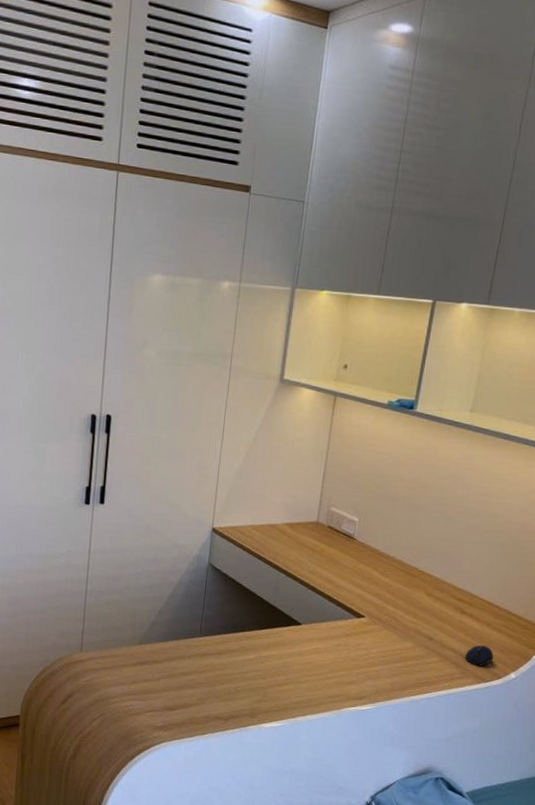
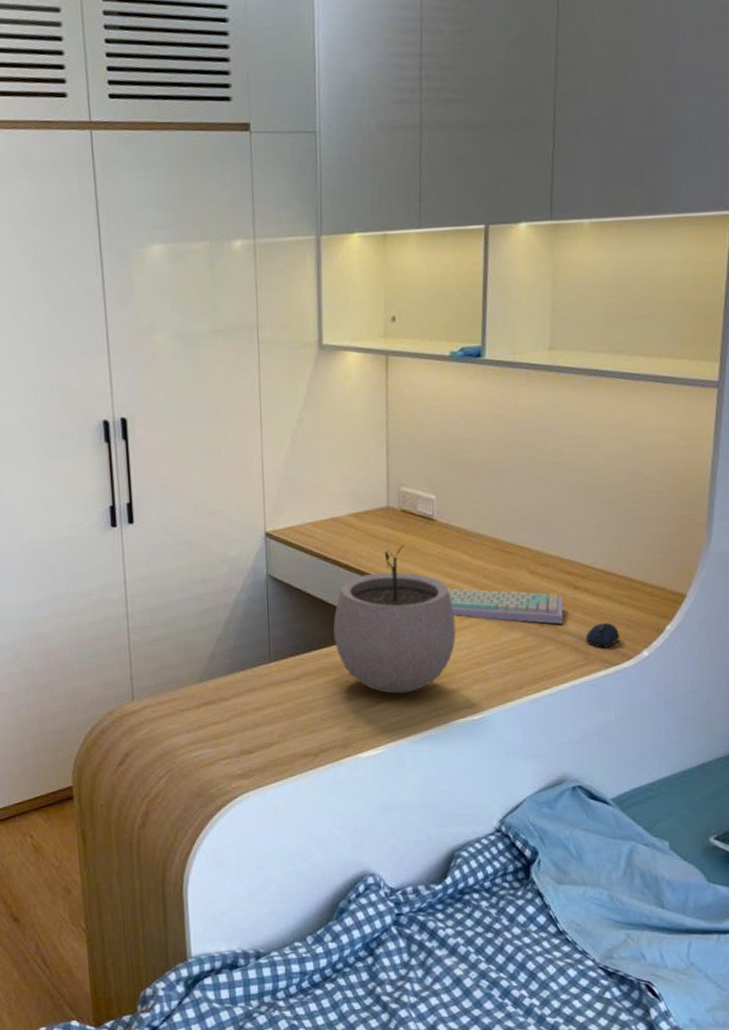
plant pot: none [256,555,360,679] -> present [333,544,456,694]
keyboard: none [356,597,451,641] -> present [447,588,563,624]

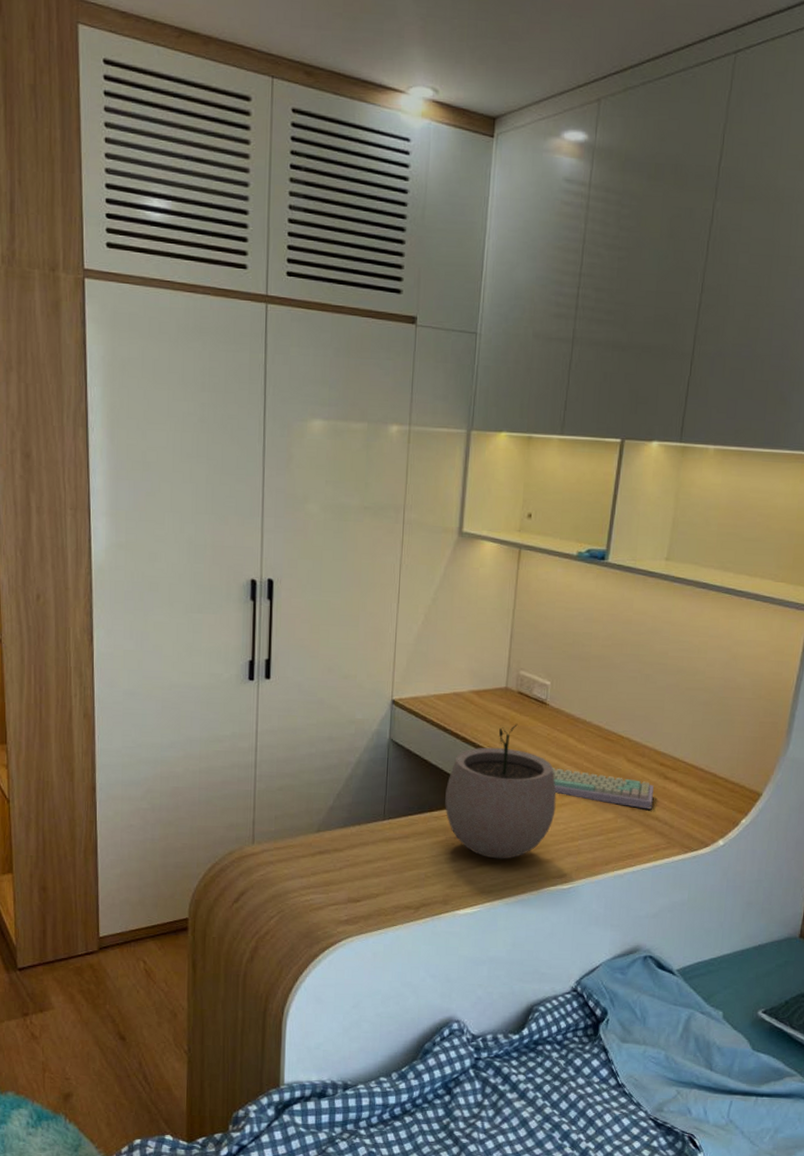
computer mouse: present [585,622,620,648] -> none [670,811,701,835]

